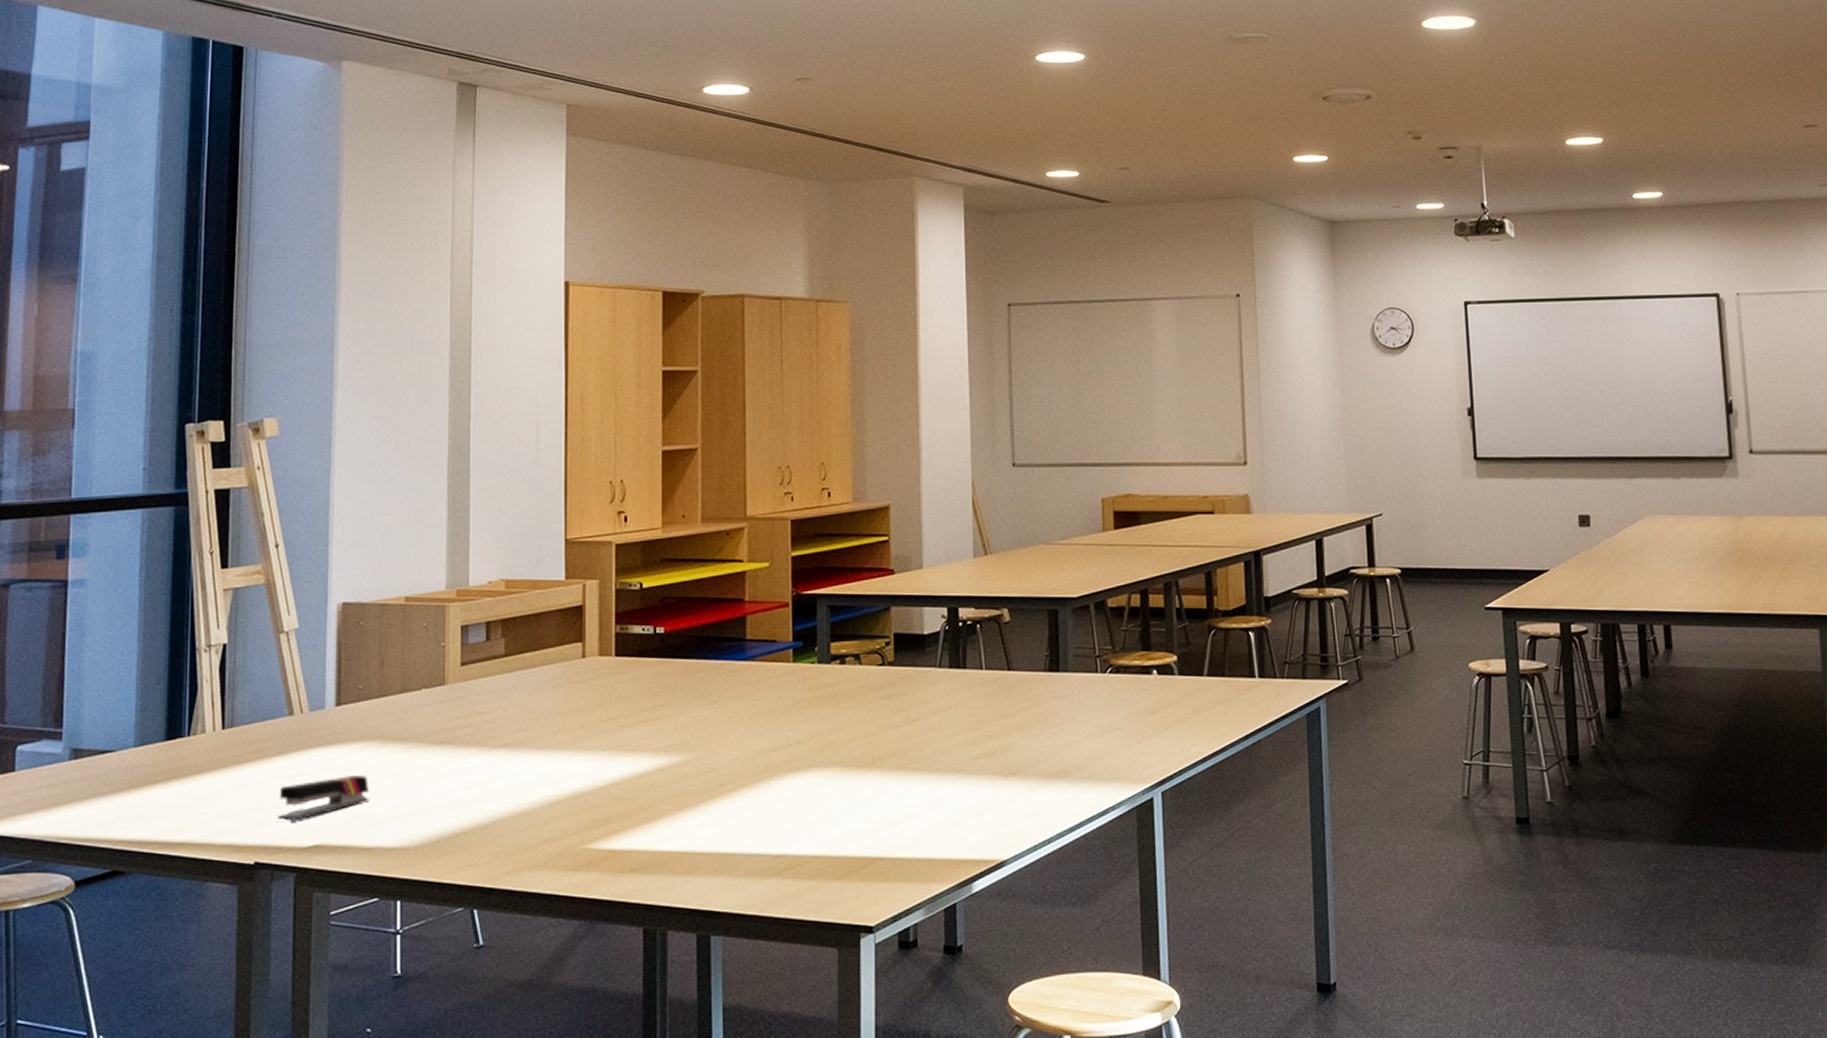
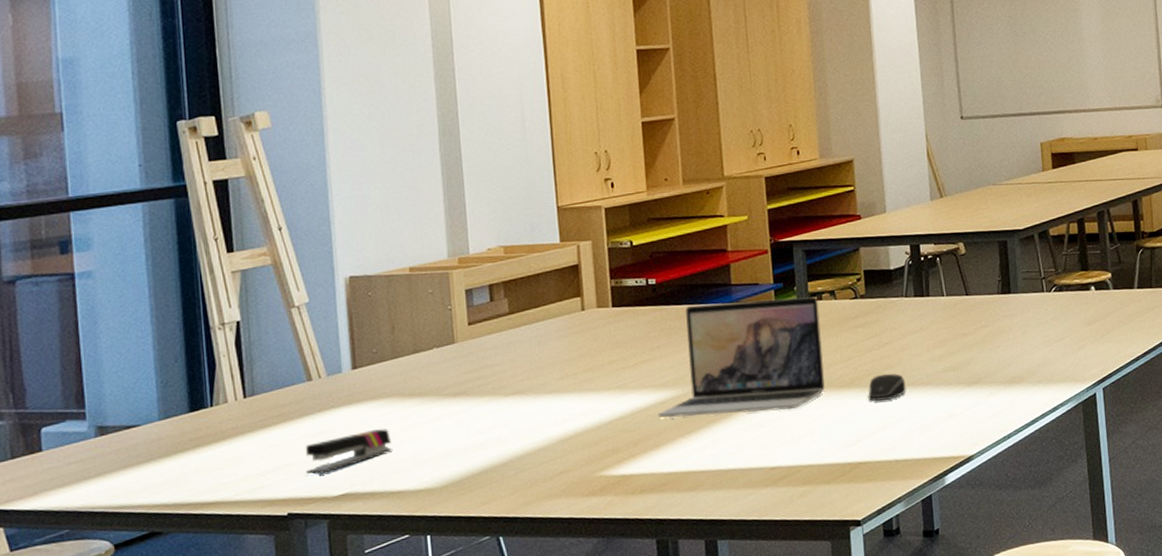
laptop: none [655,659,843,790] -> present [658,297,825,418]
computer mouse: none [890,755,934,787] -> present [868,373,906,401]

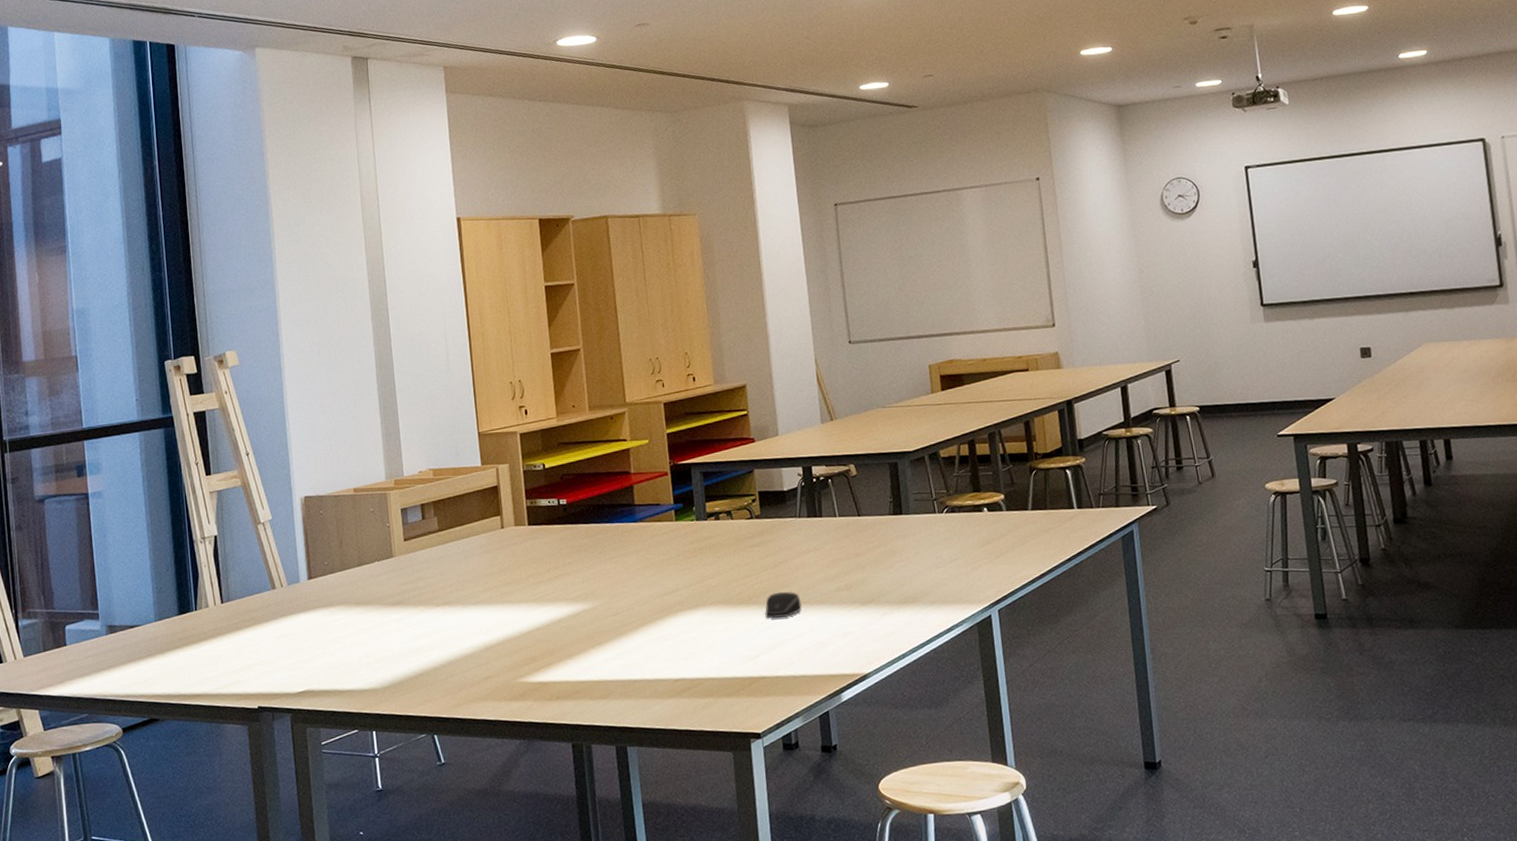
stapler: present [305,428,393,475] -> none [271,633,343,673]
laptop: present [658,297,825,418] -> none [571,517,724,630]

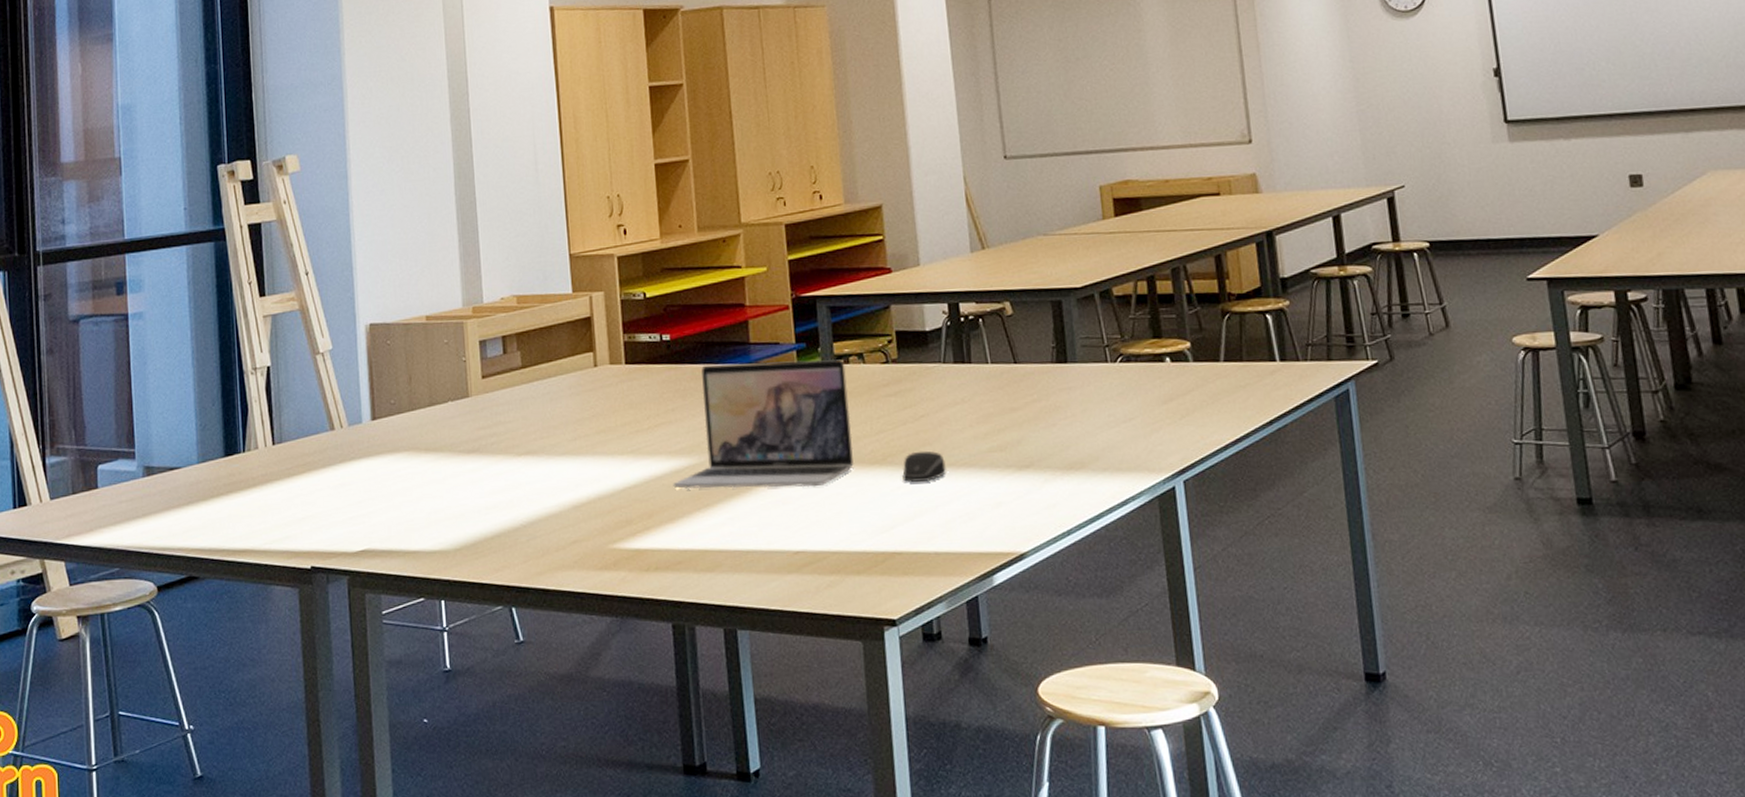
laptop: none [571,517,724,630] -> present [673,359,854,489]

